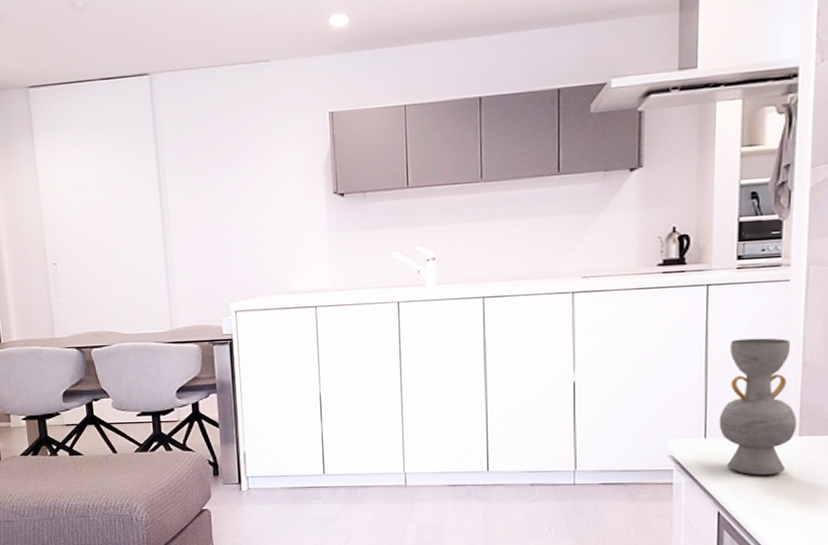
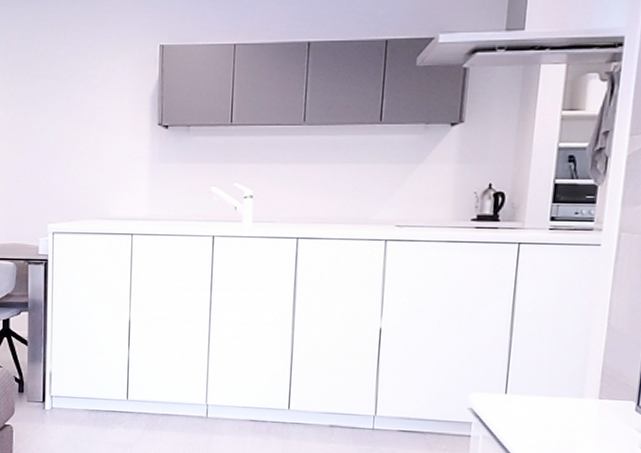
decorative vase: present [719,338,797,476] -> none [520,298,598,436]

